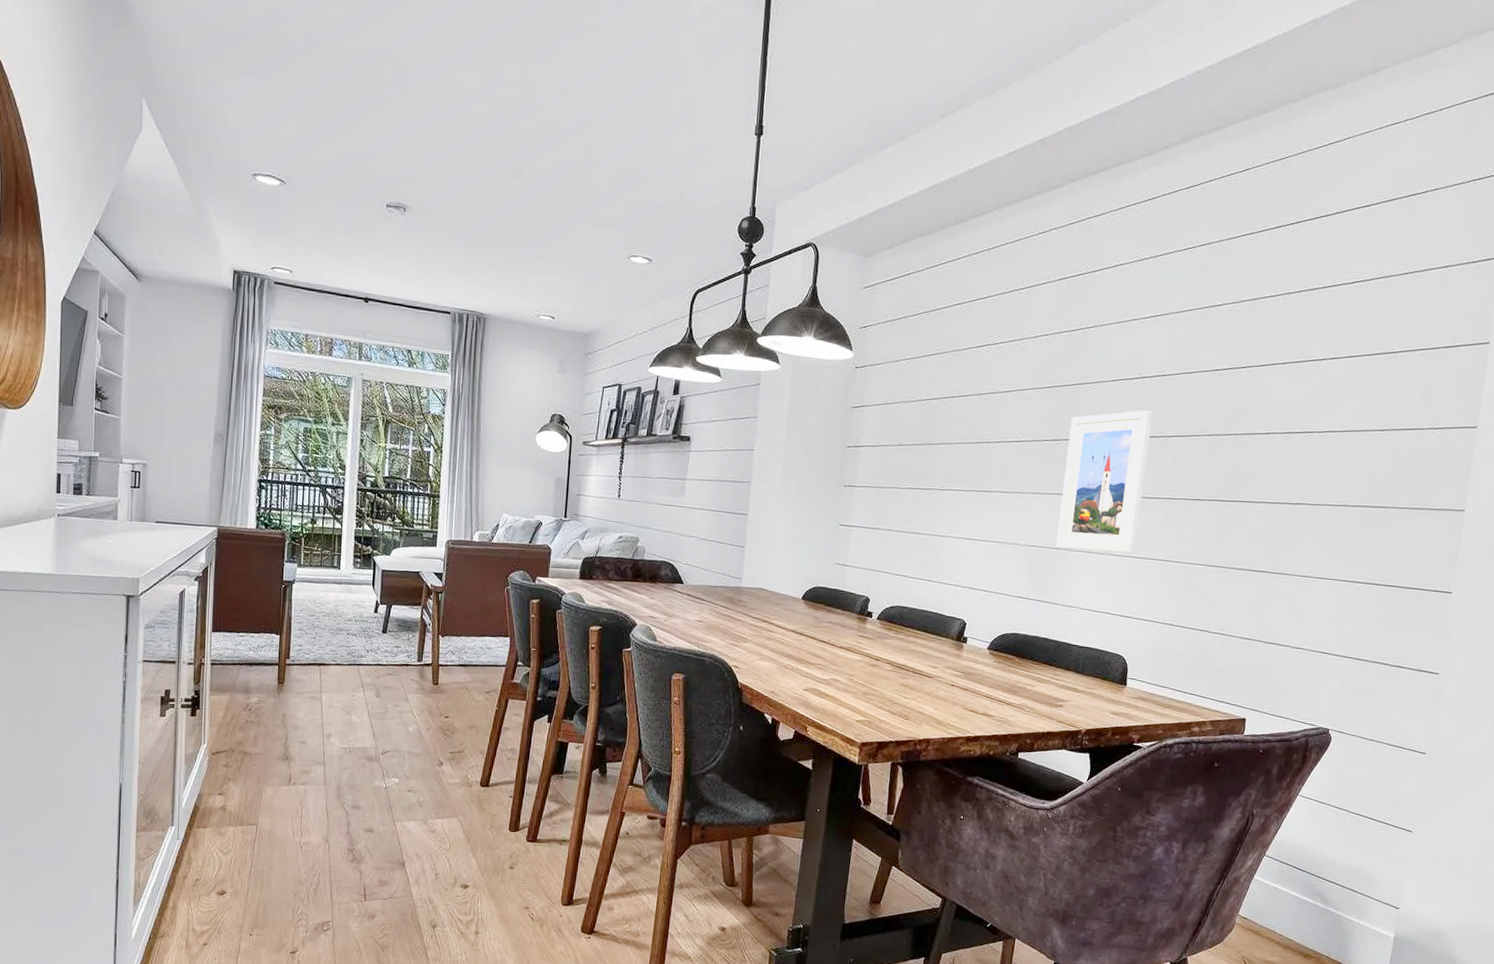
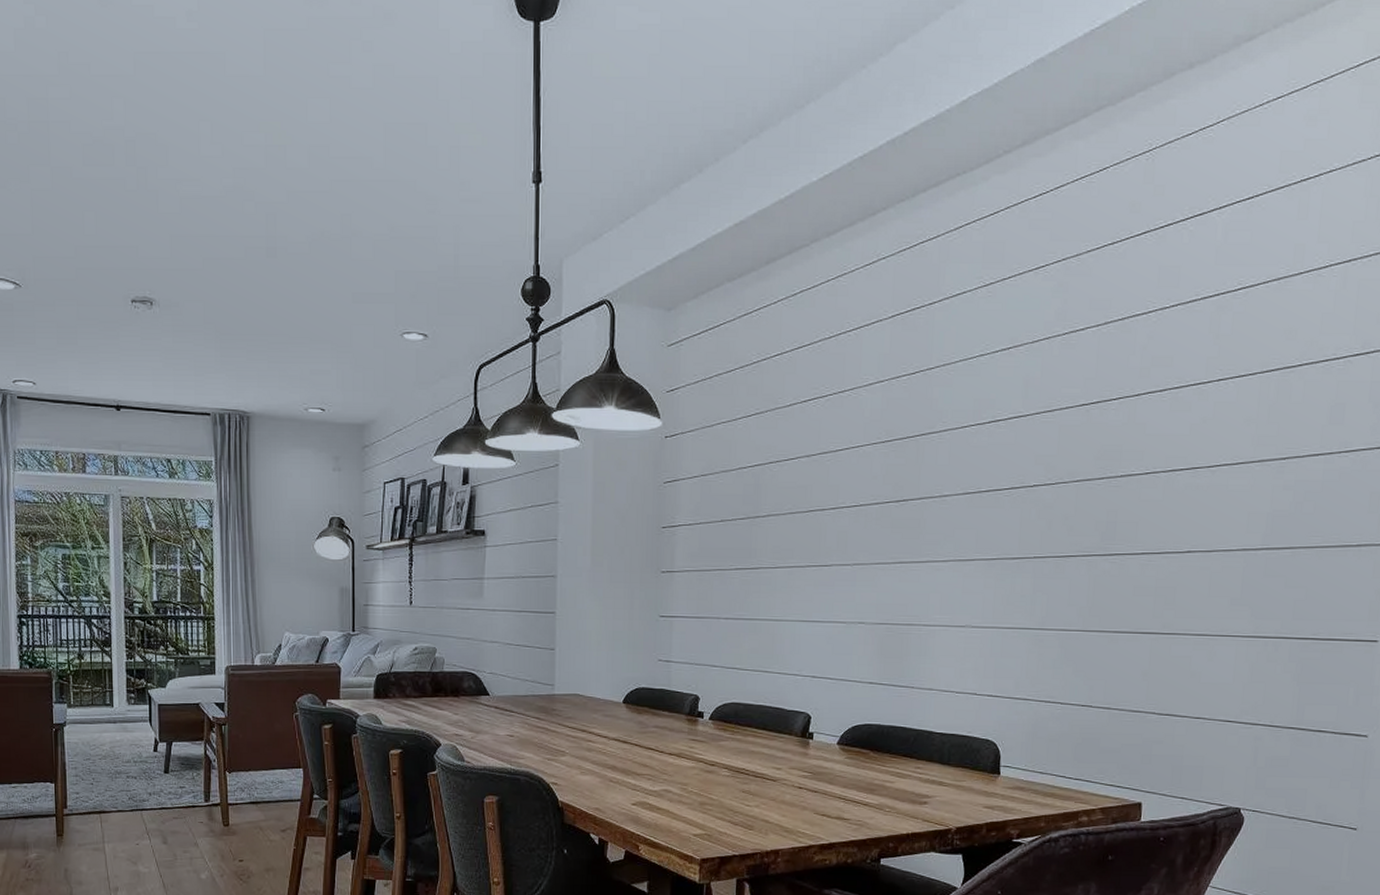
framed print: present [1056,410,1153,555] -> none [908,458,1011,625]

